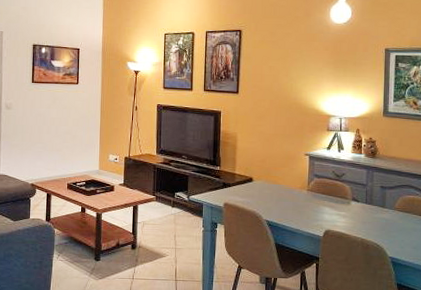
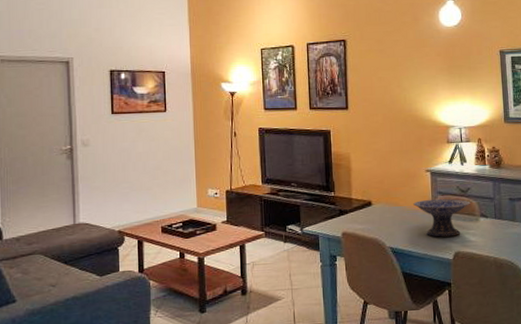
decorative bowl: none [291,180,344,216] -> present [413,198,470,237]

